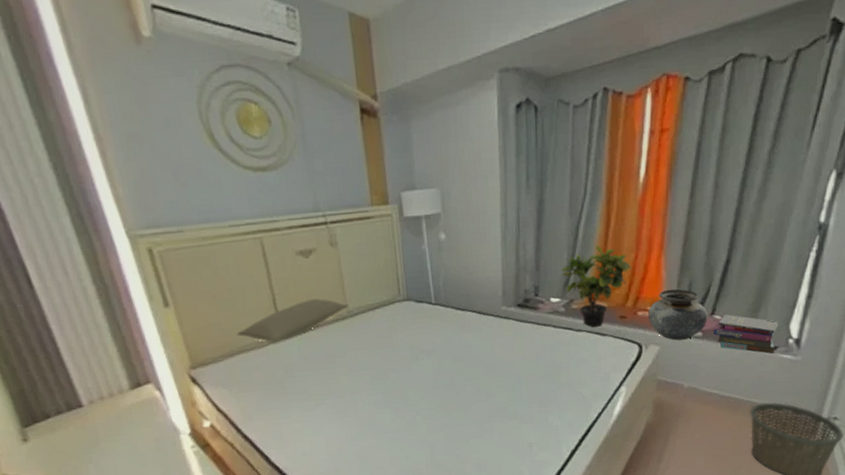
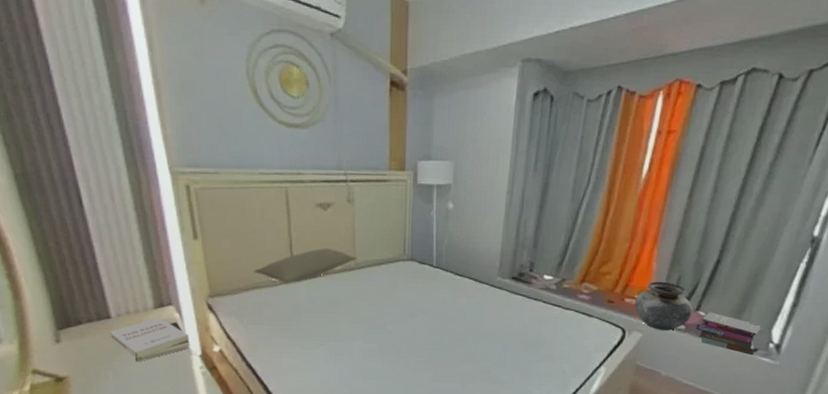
books: none [83,398,177,451] -> present [109,317,190,362]
potted plant: present [561,245,632,327] -> none [557,232,625,308]

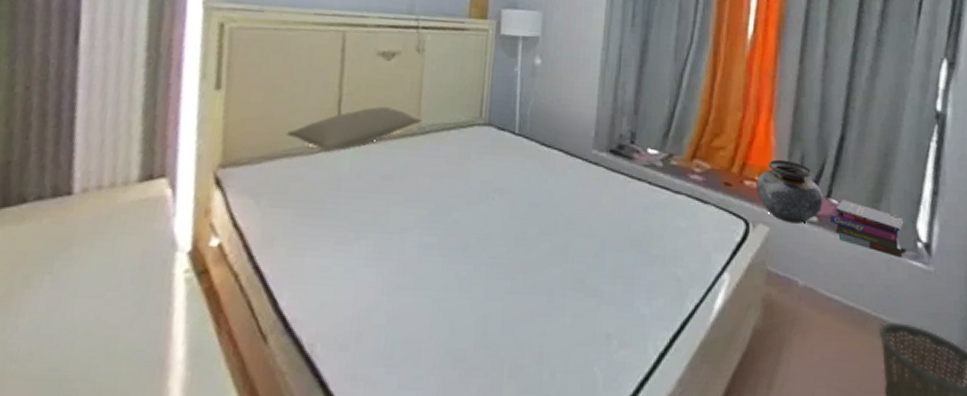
books: present [109,317,190,362] -> none [62,194,179,262]

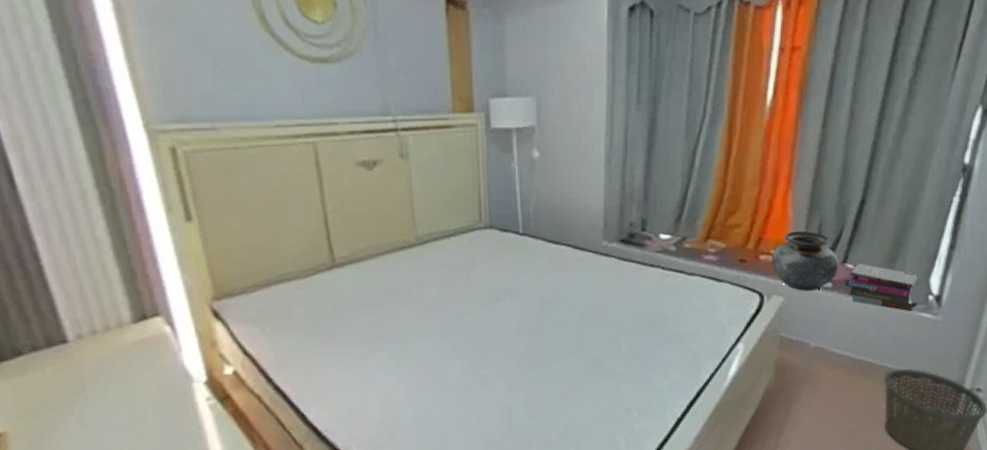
pillow: present [286,107,422,152] -> none [276,221,418,272]

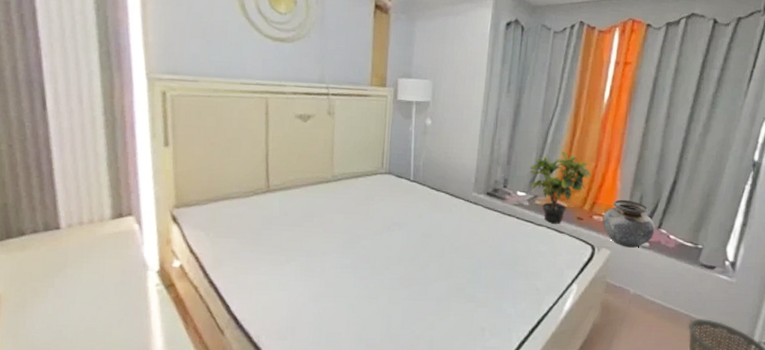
potted plant: none [674,175,754,271] -> present [529,151,591,224]
books: present [845,263,918,312] -> none [659,230,717,273]

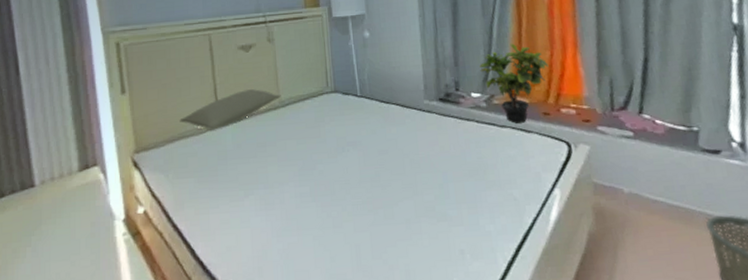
pillow: none [226,159,334,195] -> present [180,89,281,130]
vase: present [602,199,655,249] -> none [571,86,637,141]

